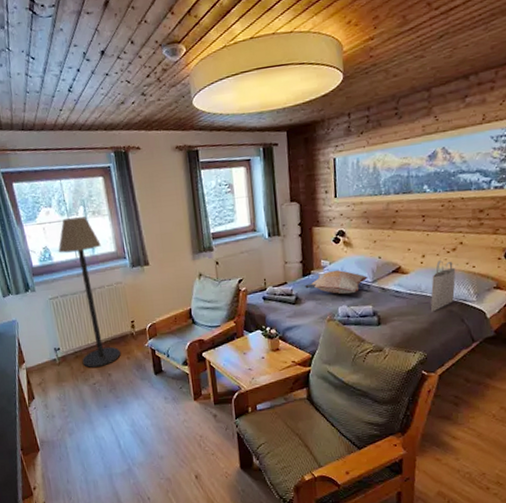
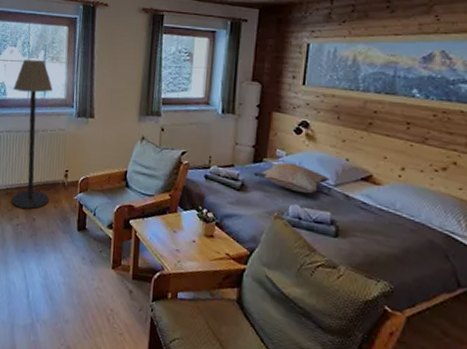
tote bag: present [431,260,456,312] -> none [406,178,444,238]

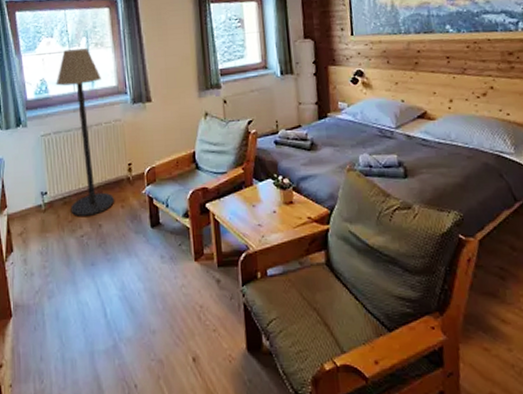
decorative pillow: present [253,163,330,194] -> none [320,113,391,141]

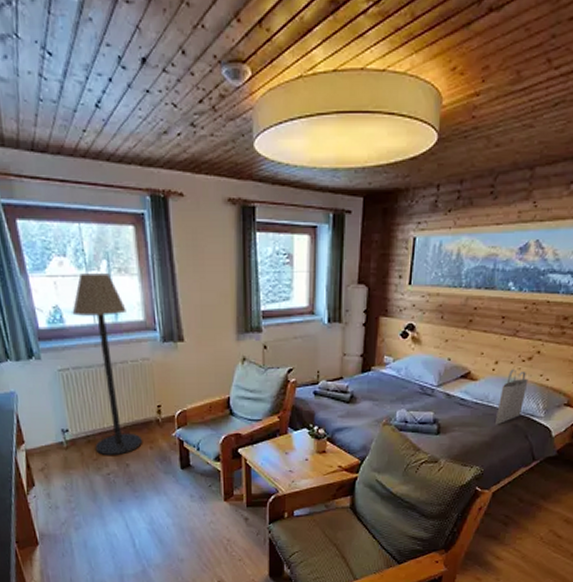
tote bag: none [462,106,490,165] -> present [496,369,529,425]

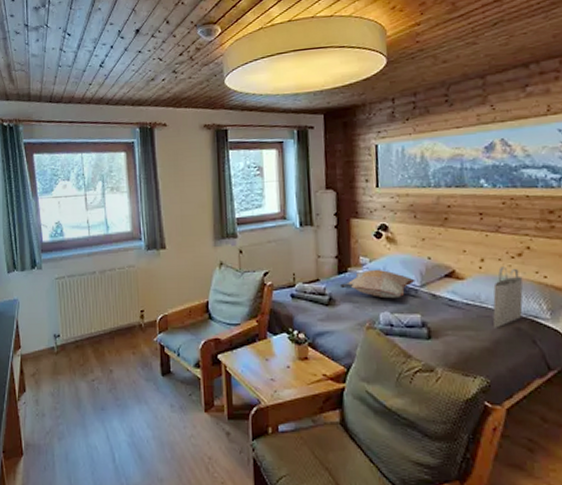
floor lamp: present [72,273,142,456] -> none [71,192,125,362]
decorative pillow: none [361,368,433,397] -> present [339,269,415,299]

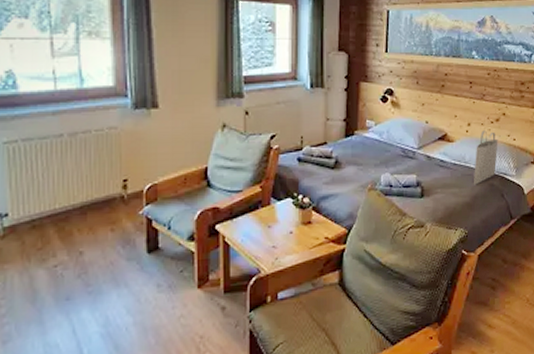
decorative pillow: present [339,269,415,299] -> none [345,132,414,161]

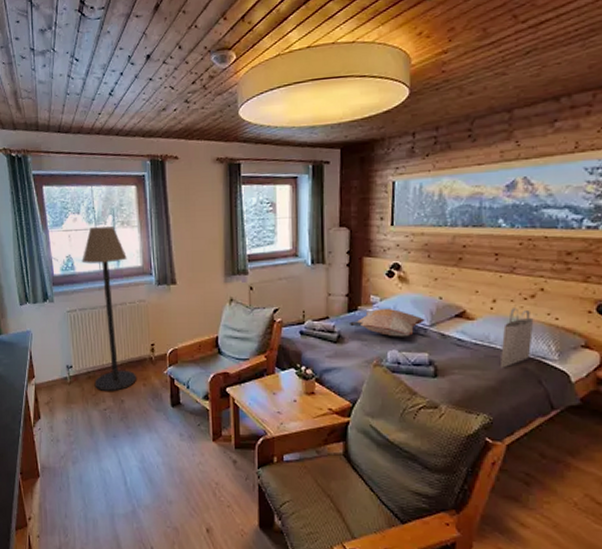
floor lamp: none [28,36,101,244] -> present [82,226,136,392]
decorative pillow: none [345,132,414,161] -> present [348,308,425,337]

